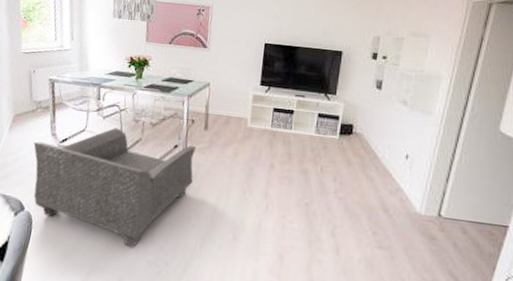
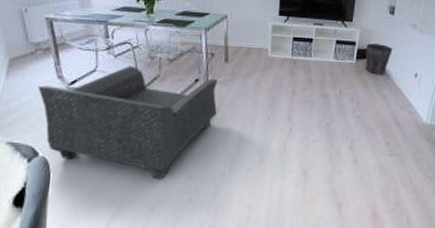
waste bin: none [349,118,380,153] -> present [365,43,393,74]

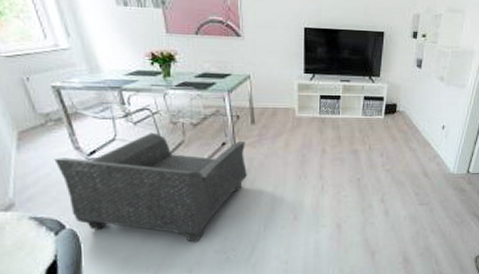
waste bin: present [365,43,393,74] -> none [393,98,420,128]

